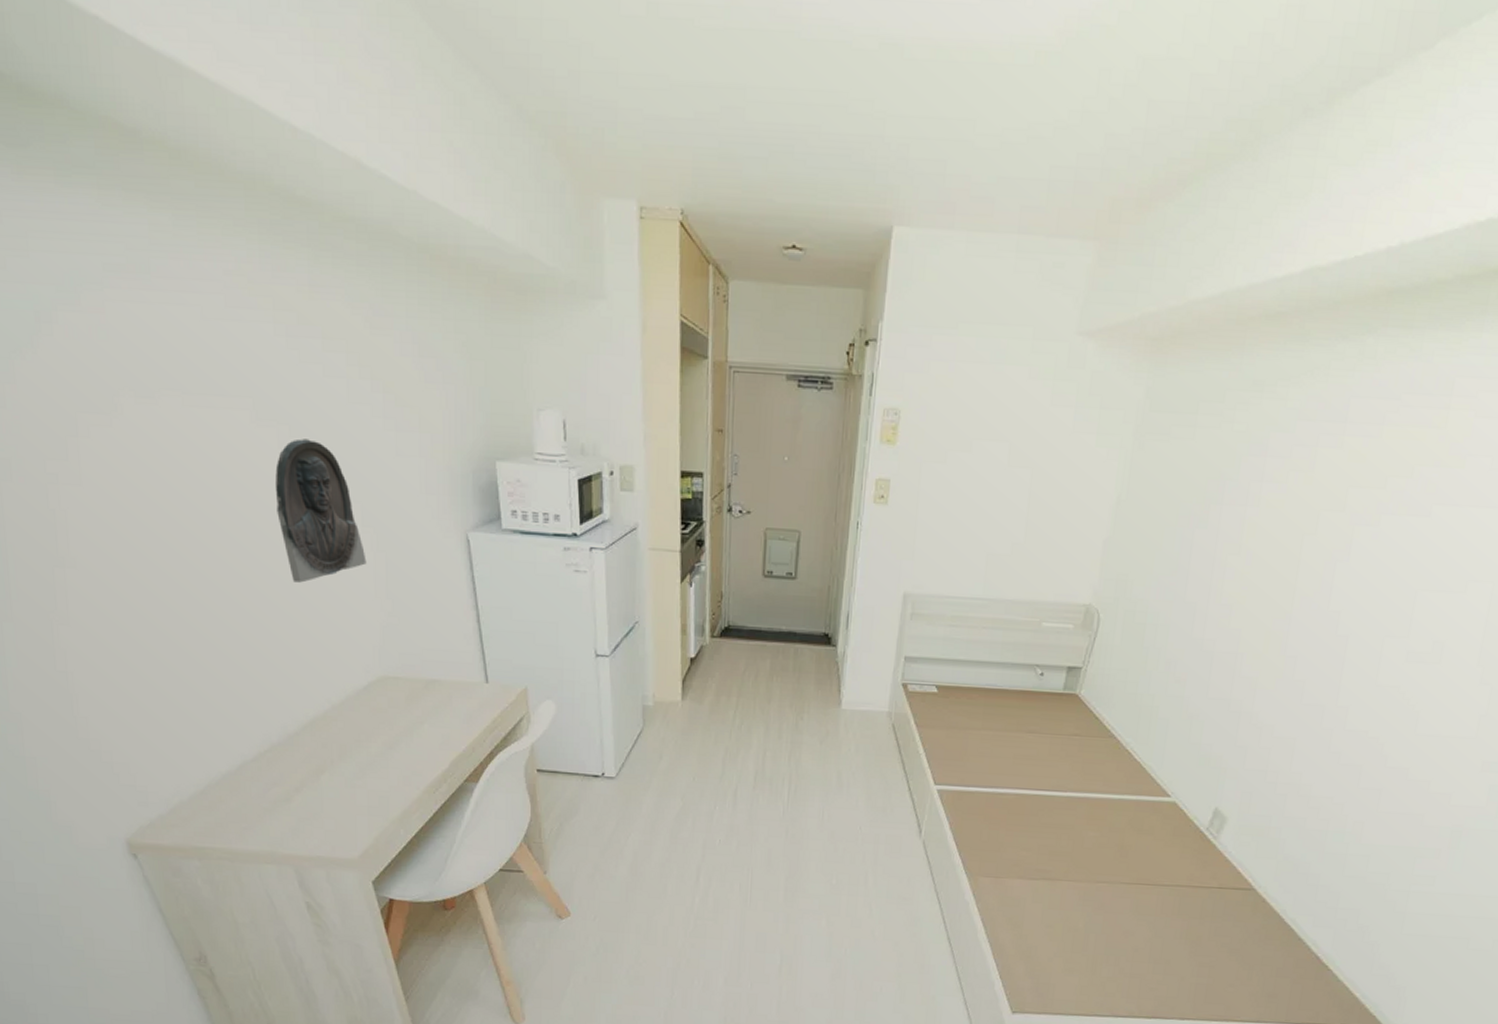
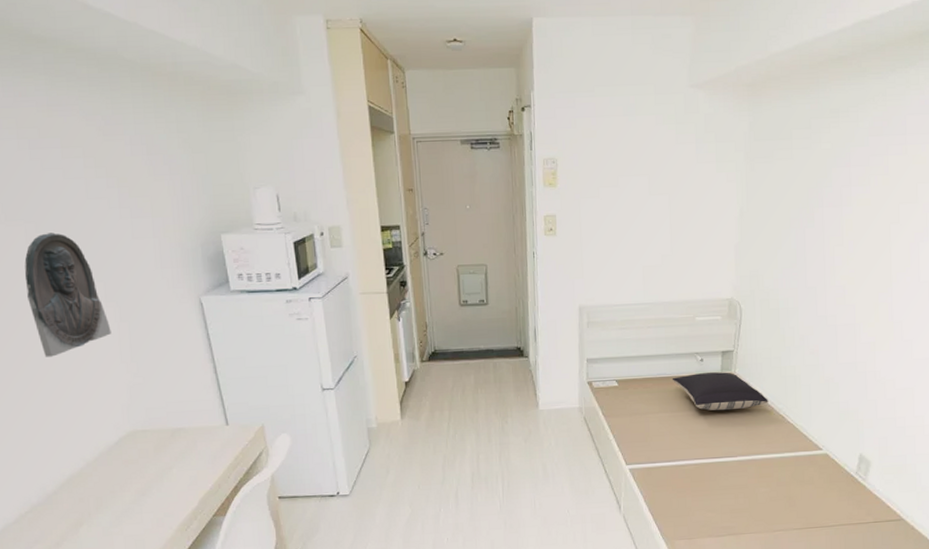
pillow: none [1002,689,1115,738] -> present [672,372,769,411]

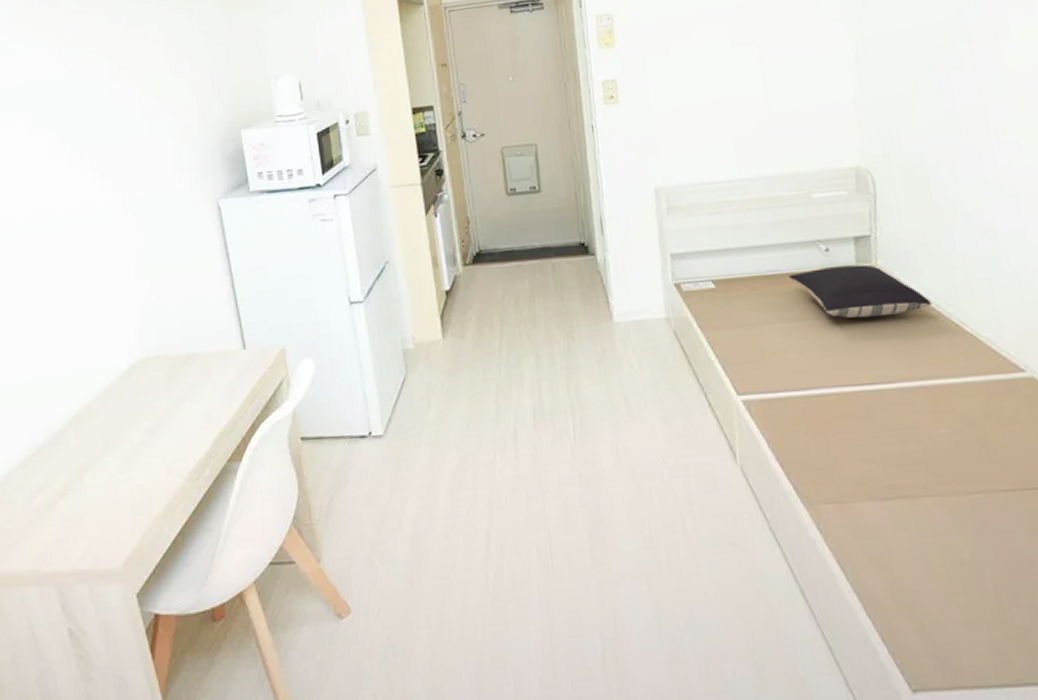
portrait relief: present [24,233,112,357] -> none [46,140,127,275]

